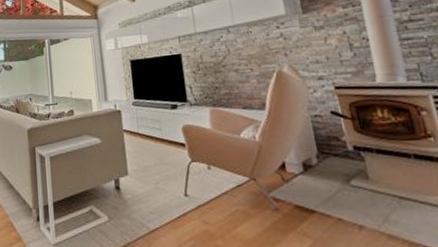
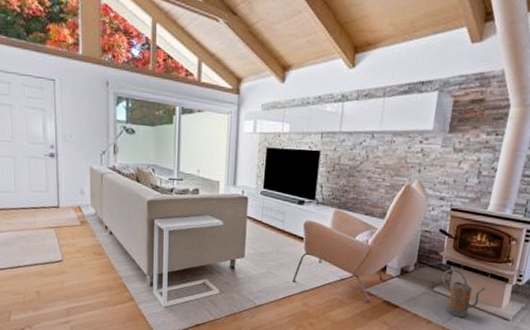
watering can: none [353,155,414,216] -> present [441,269,485,317]

